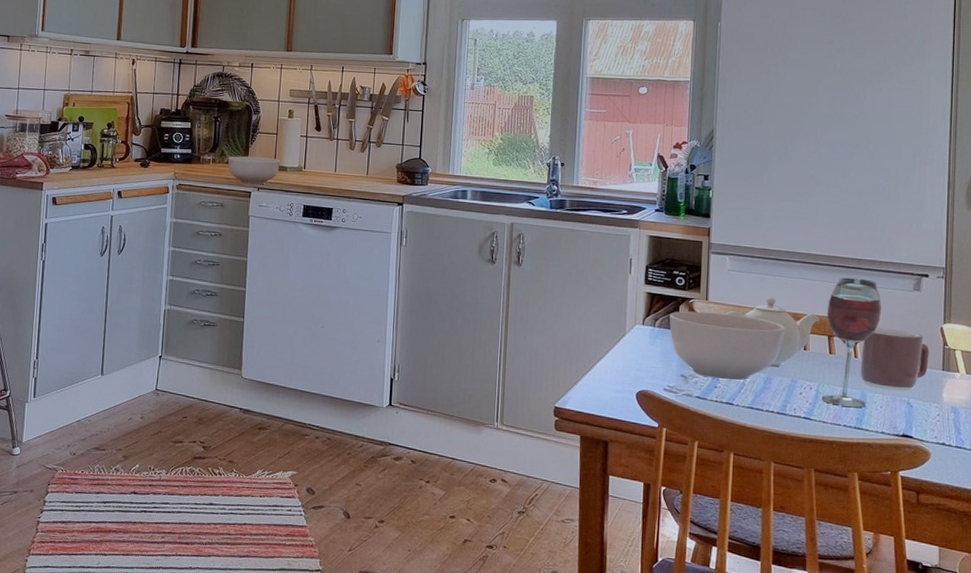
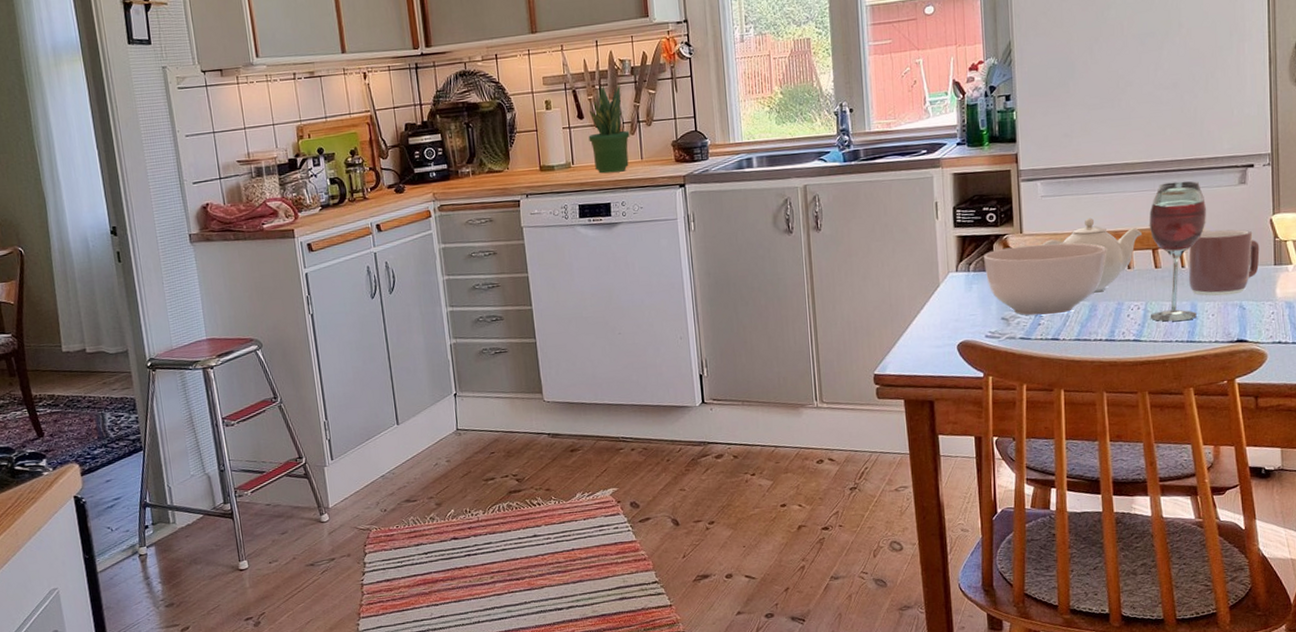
bowl: present [228,156,280,186] -> none [488,158,546,194]
planter: none [322,105,360,183] -> present [588,83,630,174]

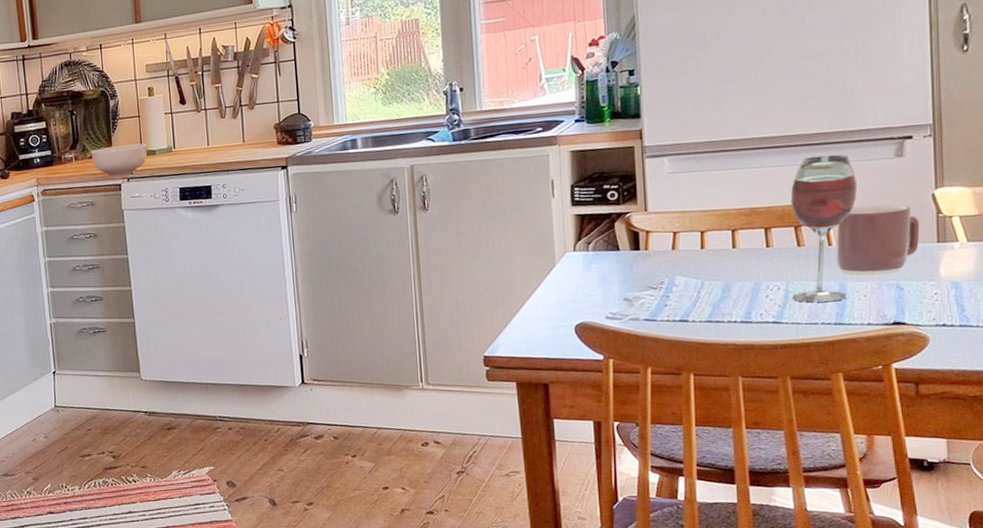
bowl: none [488,158,546,194] -> present [91,143,148,178]
planter: present [588,83,630,174] -> none [190,69,232,157]
bowl: present [983,243,1107,316] -> none [603,221,743,297]
teapot: present [1042,217,1143,293] -> none [669,194,783,273]

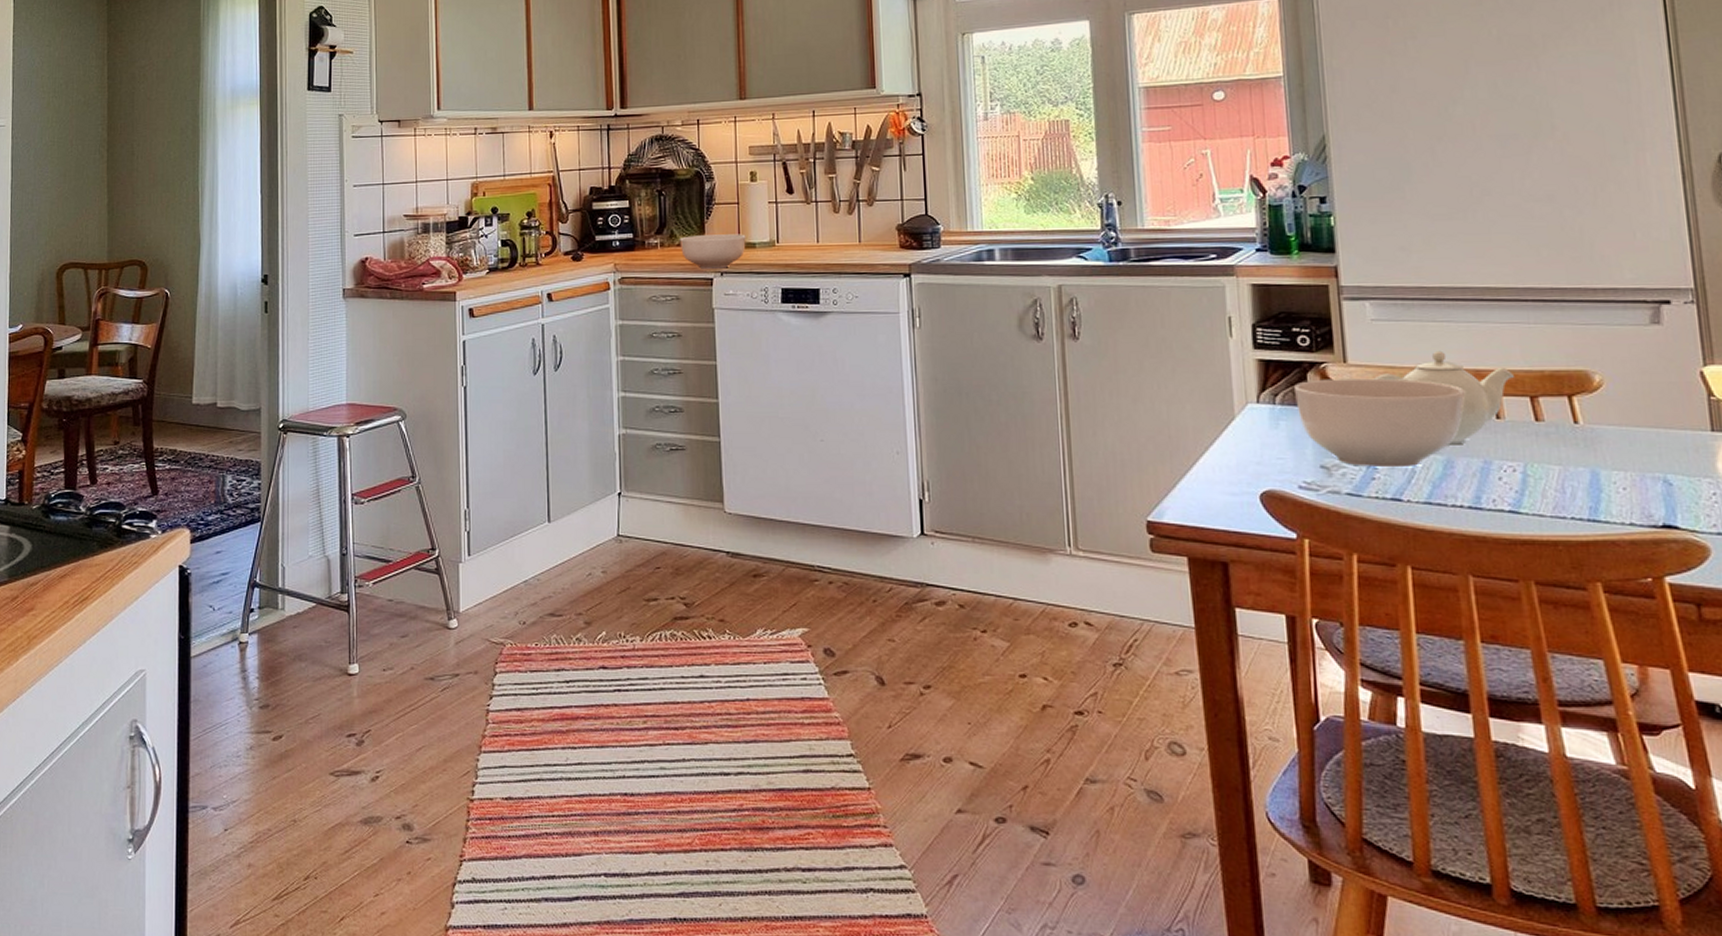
bowl: none [603,221,743,297] -> present [1293,378,1466,468]
teapot: none [669,194,783,273] -> present [1374,350,1516,445]
wineglass: present [790,154,858,303] -> none [1523,314,1607,491]
mug: present [836,205,920,276] -> none [1583,379,1689,465]

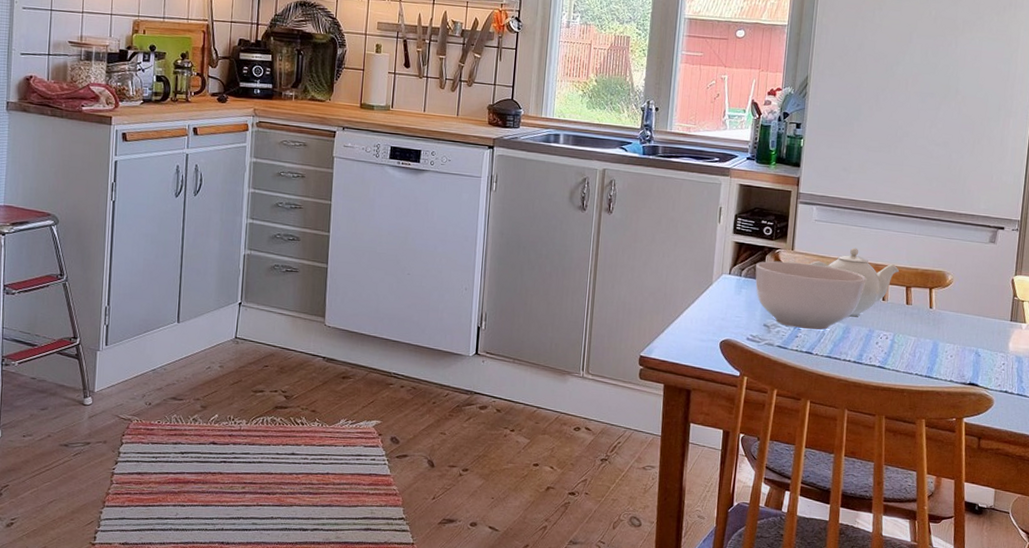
bowl: present [679,234,746,270] -> none [311,92,367,125]

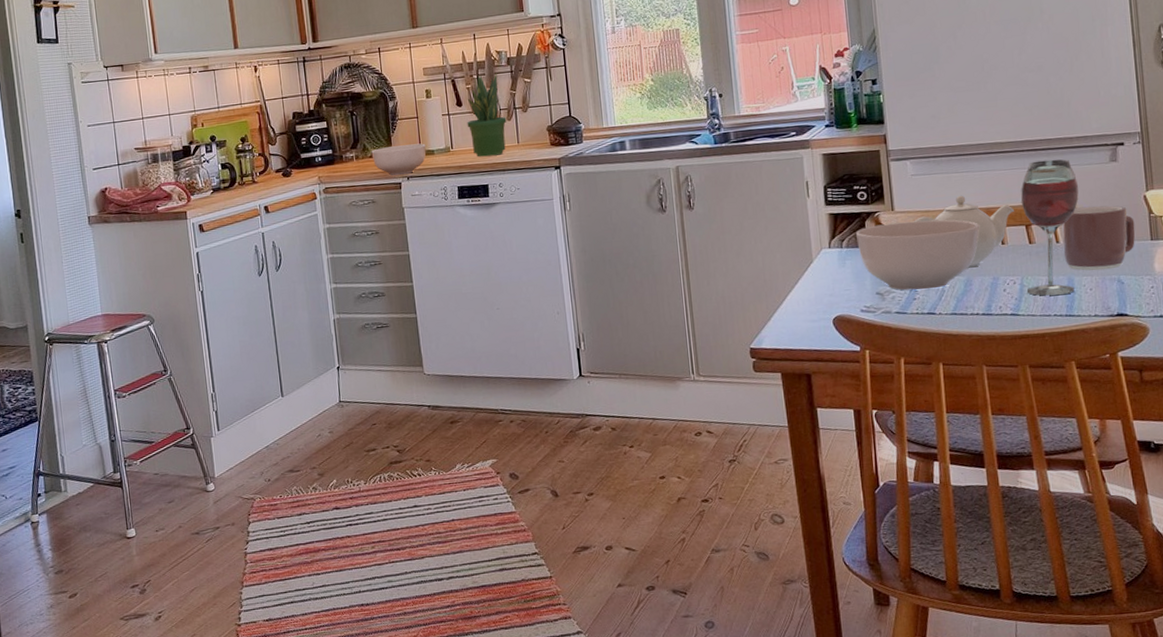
bowl: none [311,92,367,125] -> present [371,143,426,176]
planter: none [411,40,451,124] -> present [467,73,507,157]
wineglass: none [896,229,959,357] -> present [1020,159,1079,296]
mug: none [934,279,1000,341] -> present [1063,205,1136,271]

